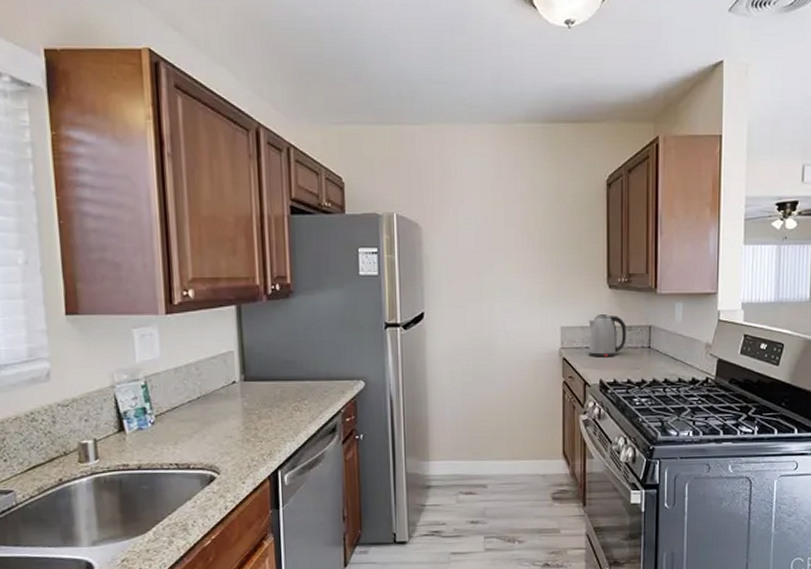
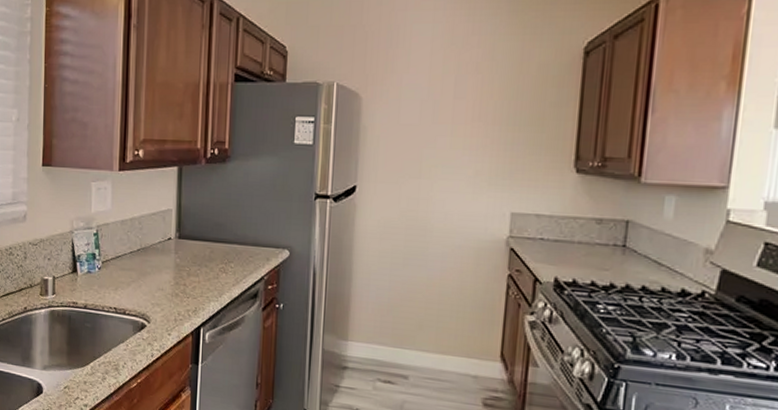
kettle: present [588,314,627,358] -> none [543,202,596,253]

